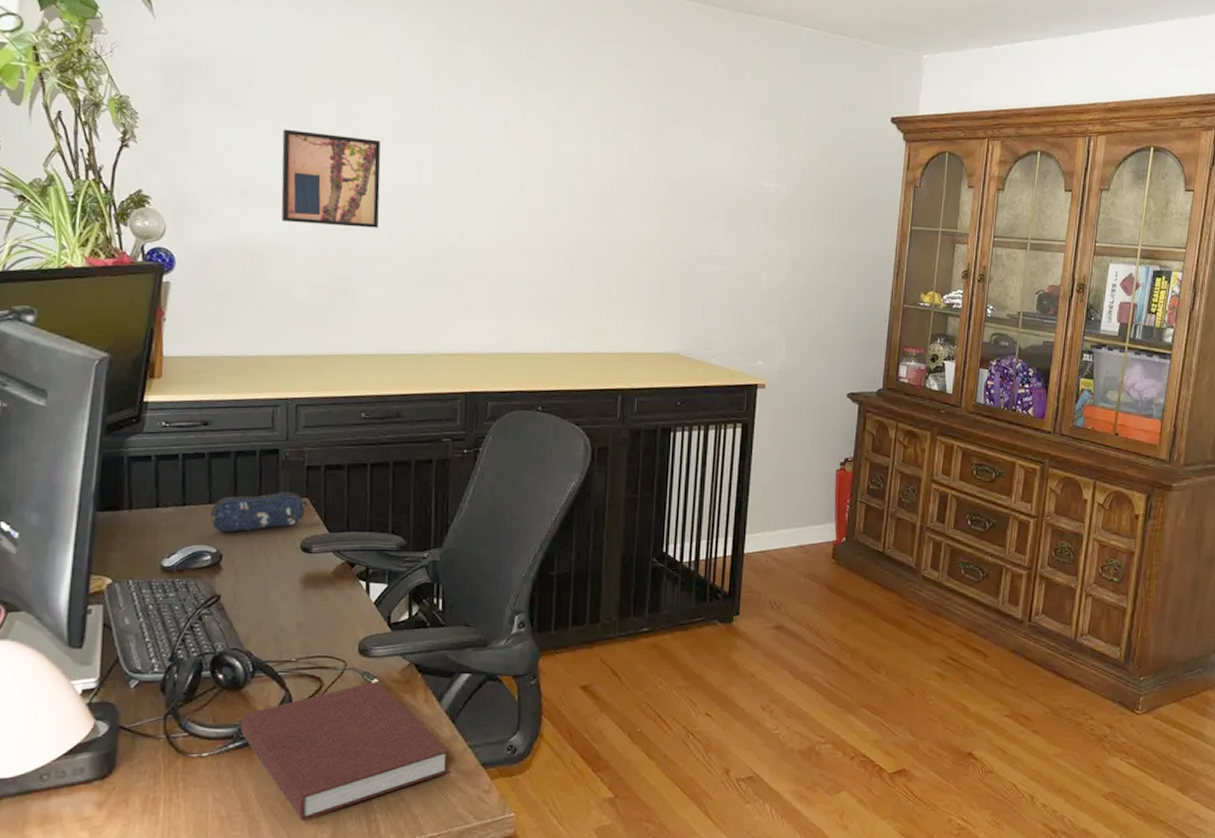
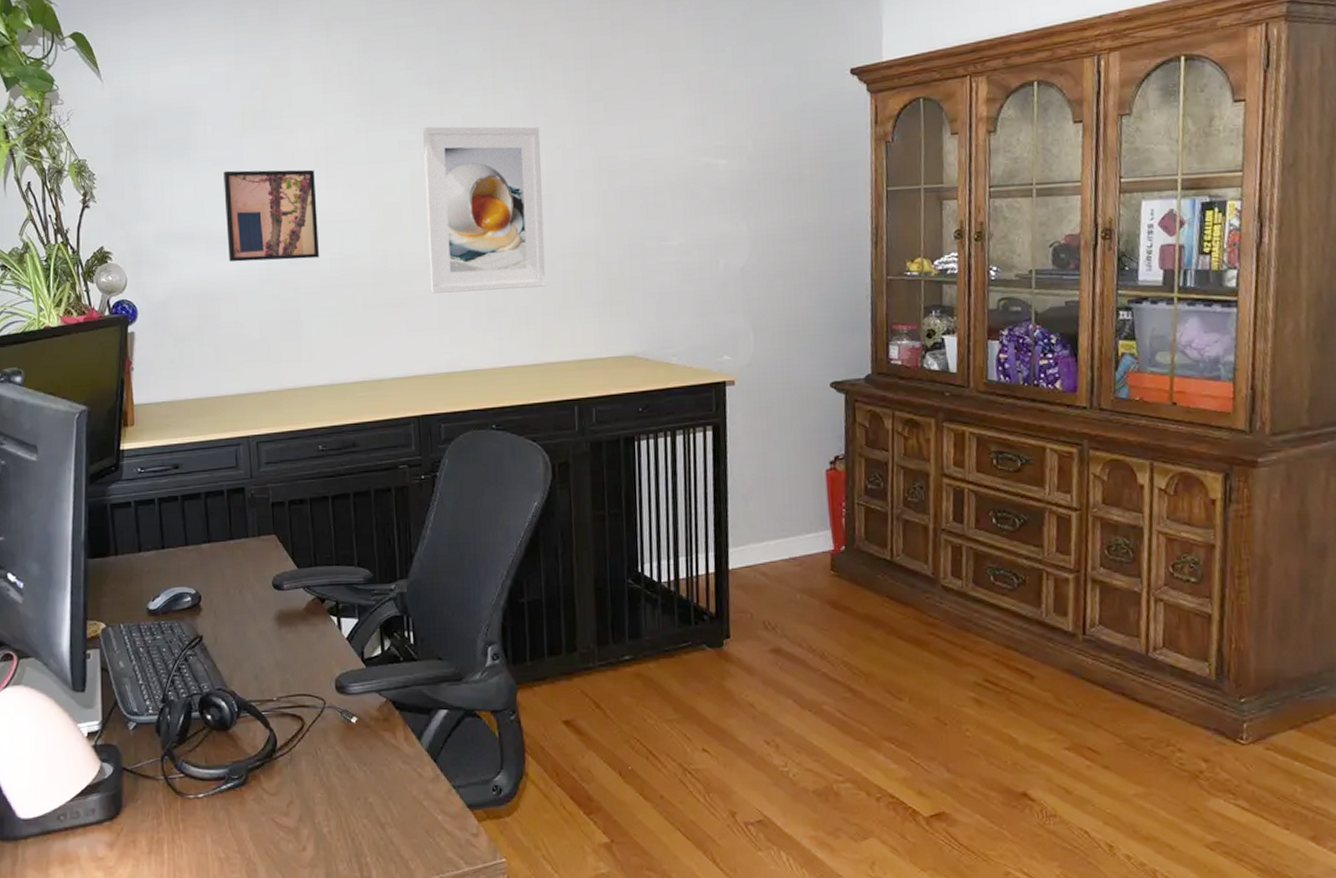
pencil case: present [210,492,308,533] -> none [187,529,276,573]
notebook: present [241,681,450,821] -> none [231,719,436,864]
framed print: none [489,115,609,281] -> present [423,126,546,294]

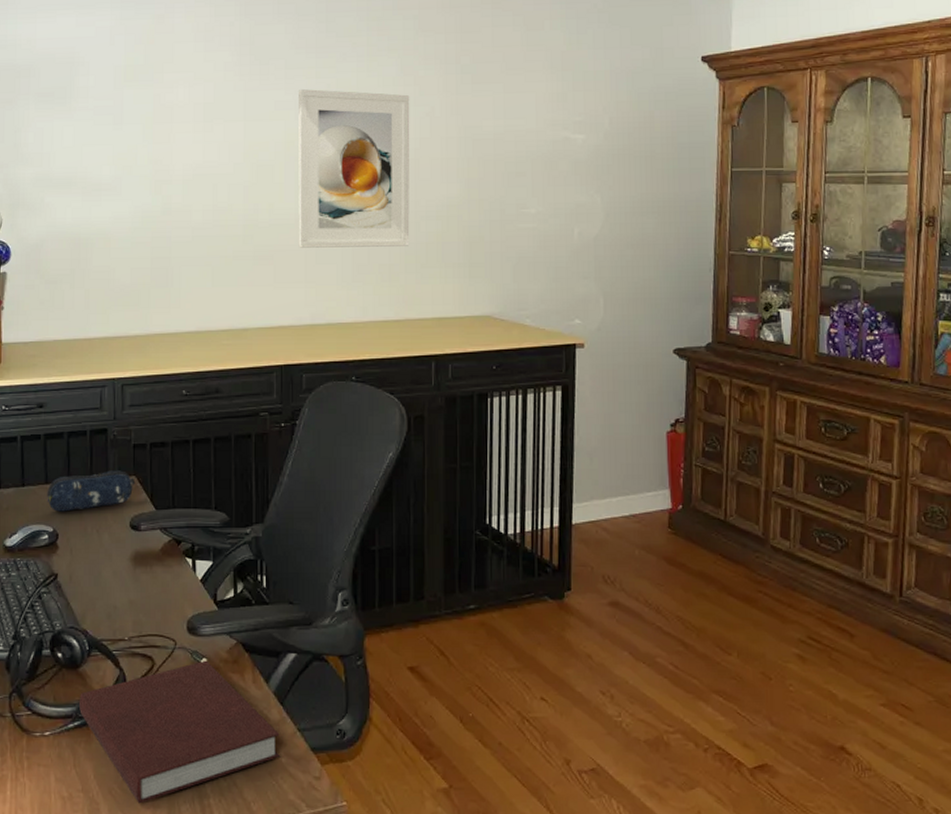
pencil case: none [187,529,276,573] -> present [47,470,136,512]
wall art: present [223,169,319,262] -> none [103,120,193,209]
notebook: none [231,719,436,864] -> present [79,660,280,804]

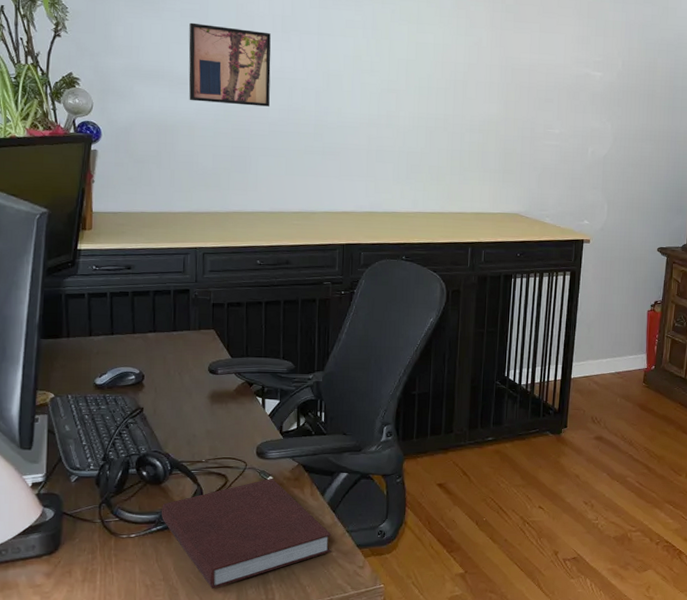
pencil case: present [47,470,136,512] -> none [134,324,214,357]
wall art: none [103,120,193,209] -> present [188,22,271,107]
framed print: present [298,89,410,248] -> none [362,12,462,153]

